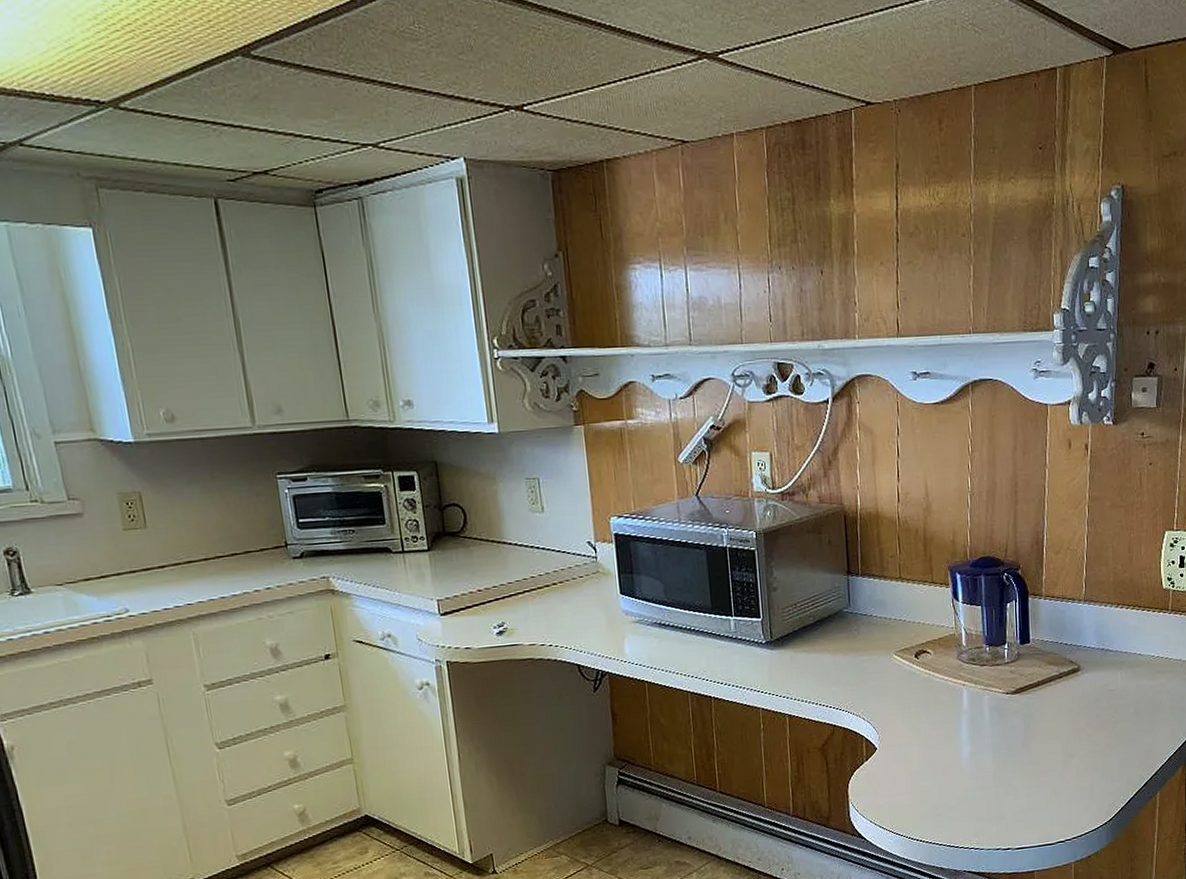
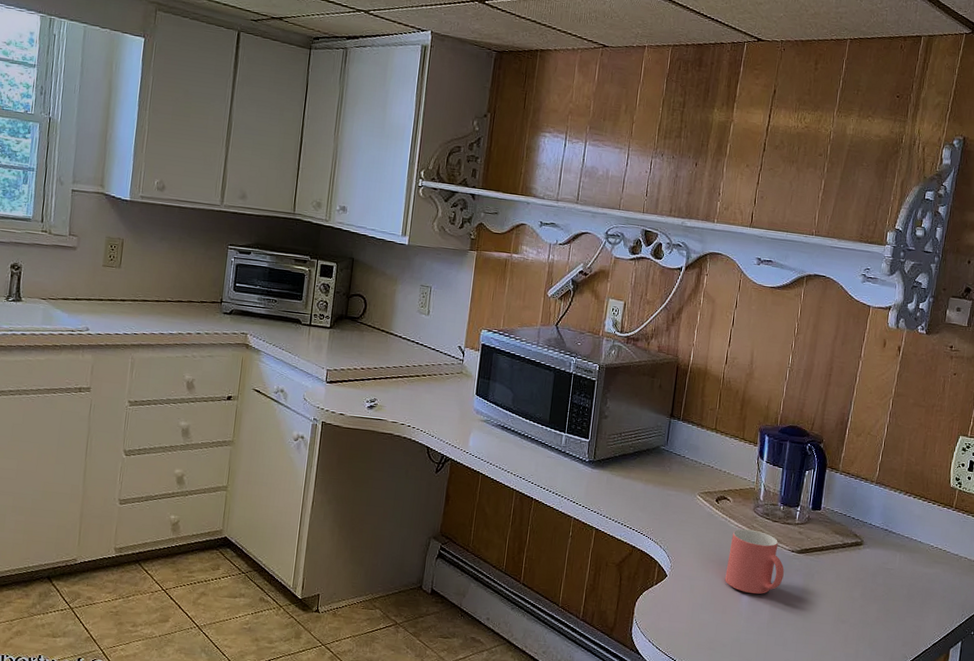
mug: none [939,679,1002,748] -> present [725,529,784,594]

